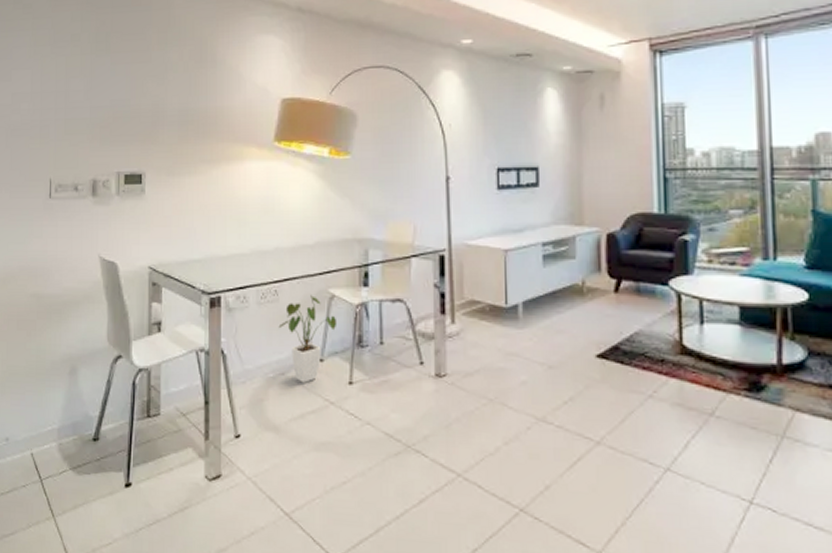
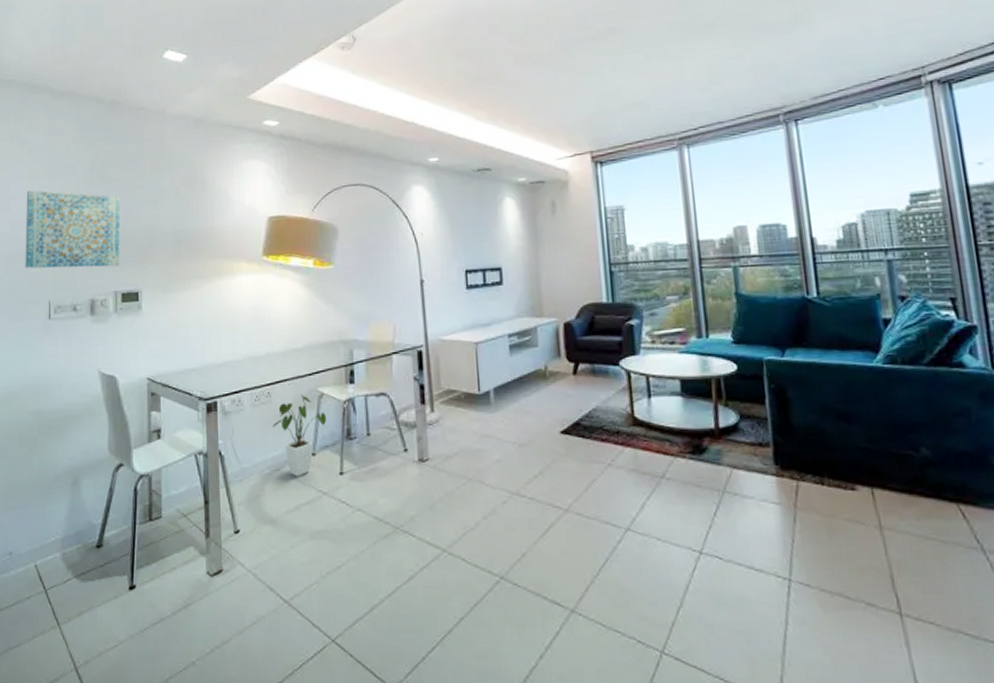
wall art: none [26,59,126,146] -> present [25,190,121,269]

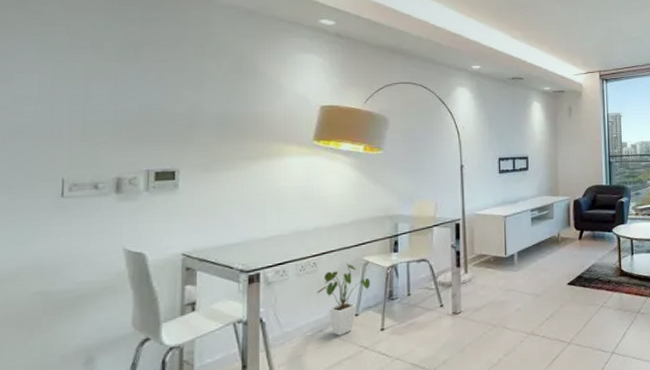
wall art: present [25,190,121,269] -> none [31,64,158,146]

